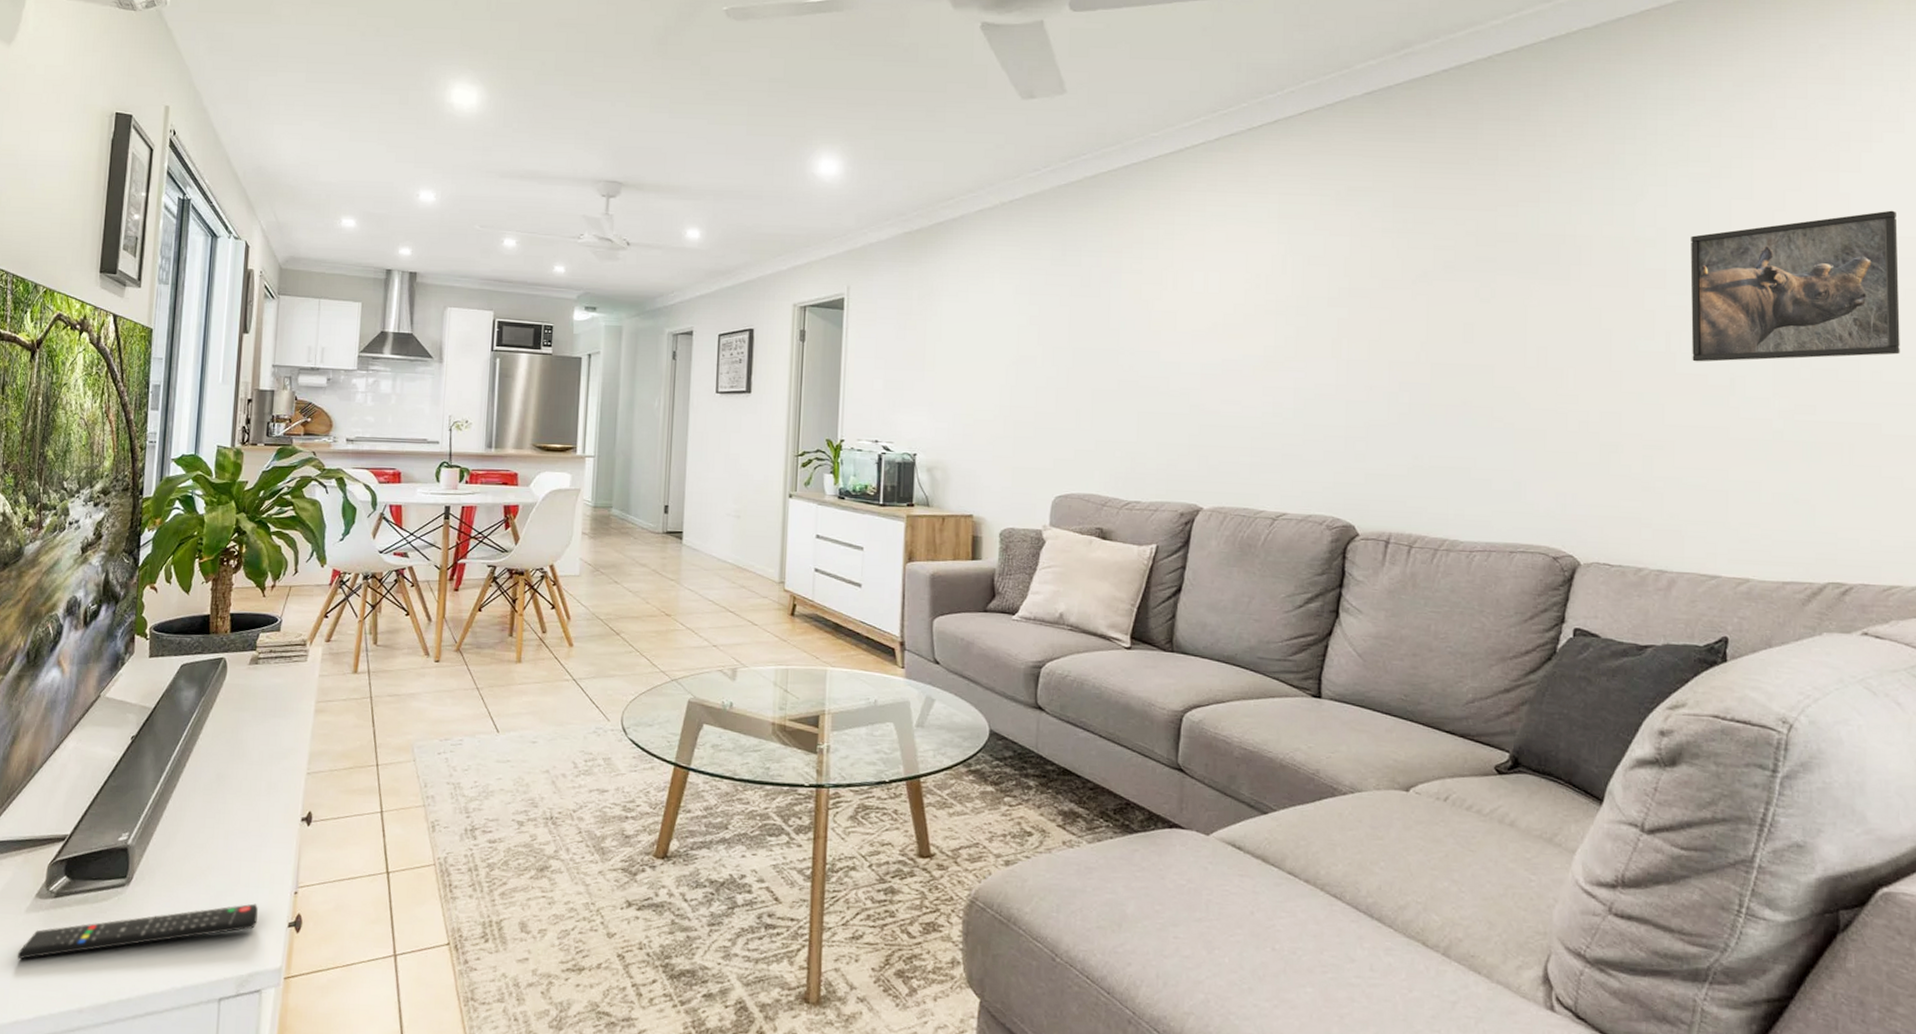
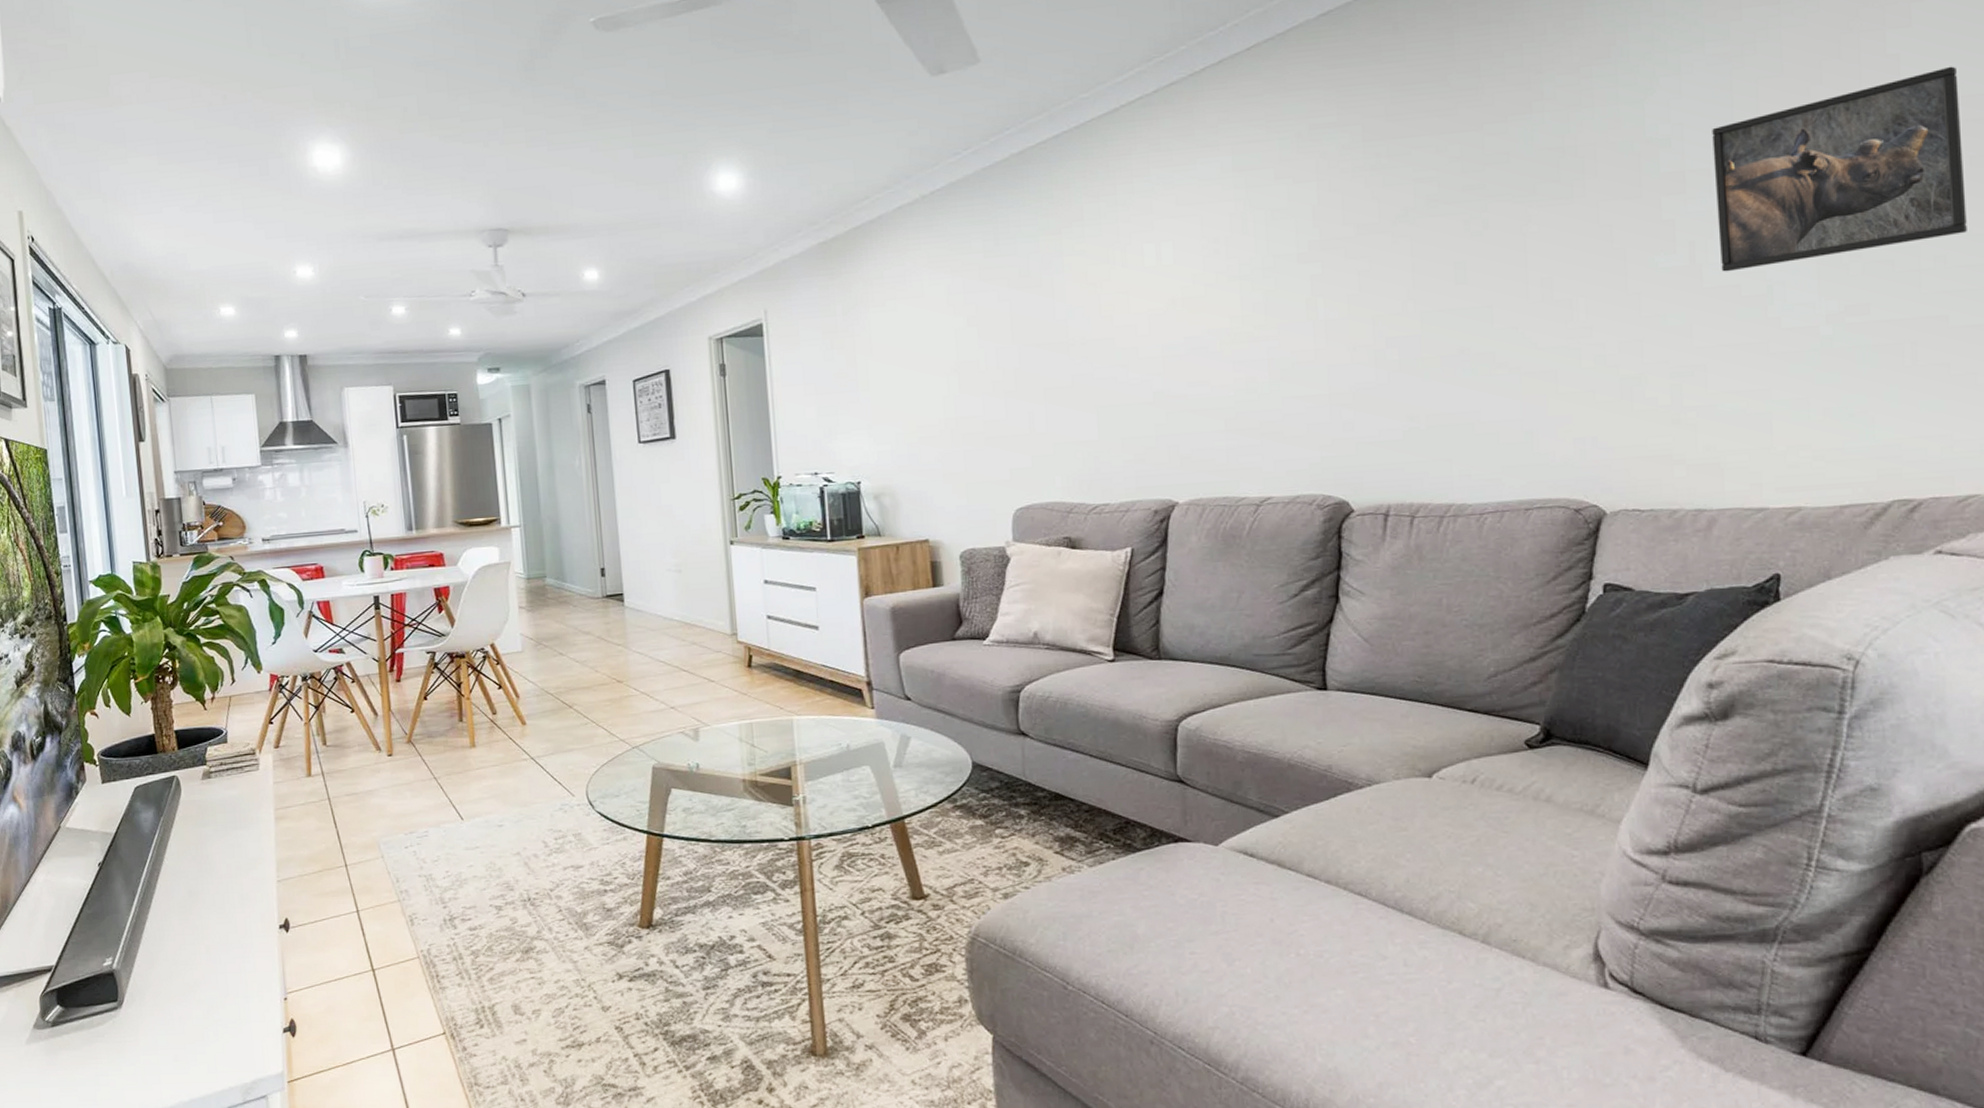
remote control: present [17,903,258,960] -> none [25,1013,252,1089]

